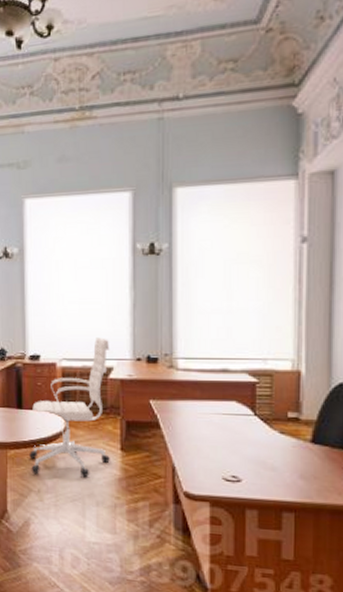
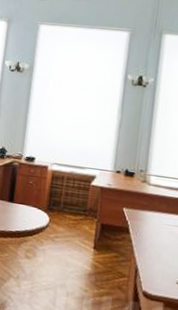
chair: present [29,337,110,478] -> none [13,149,95,270]

